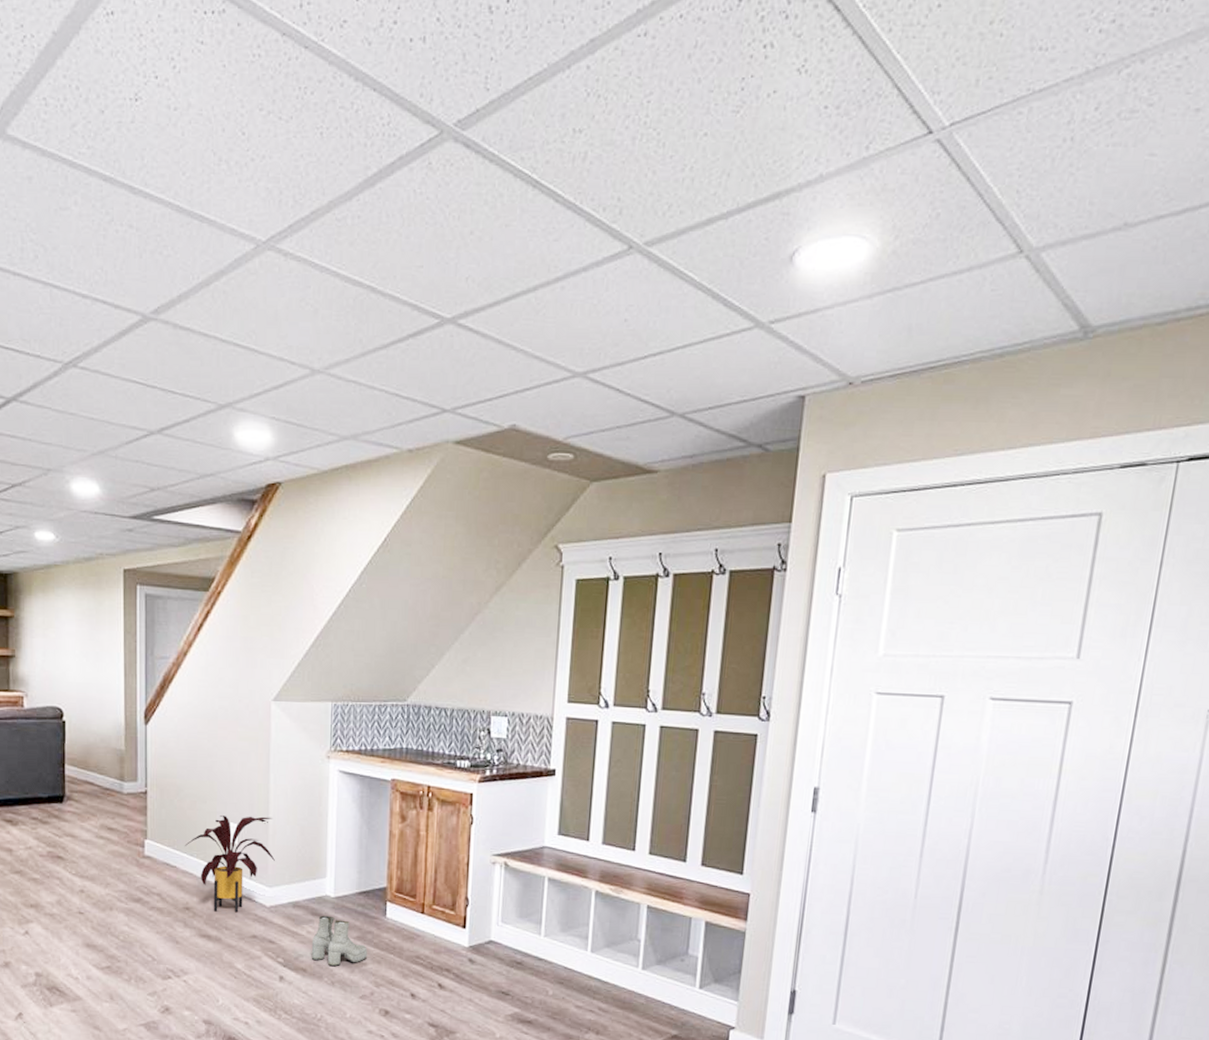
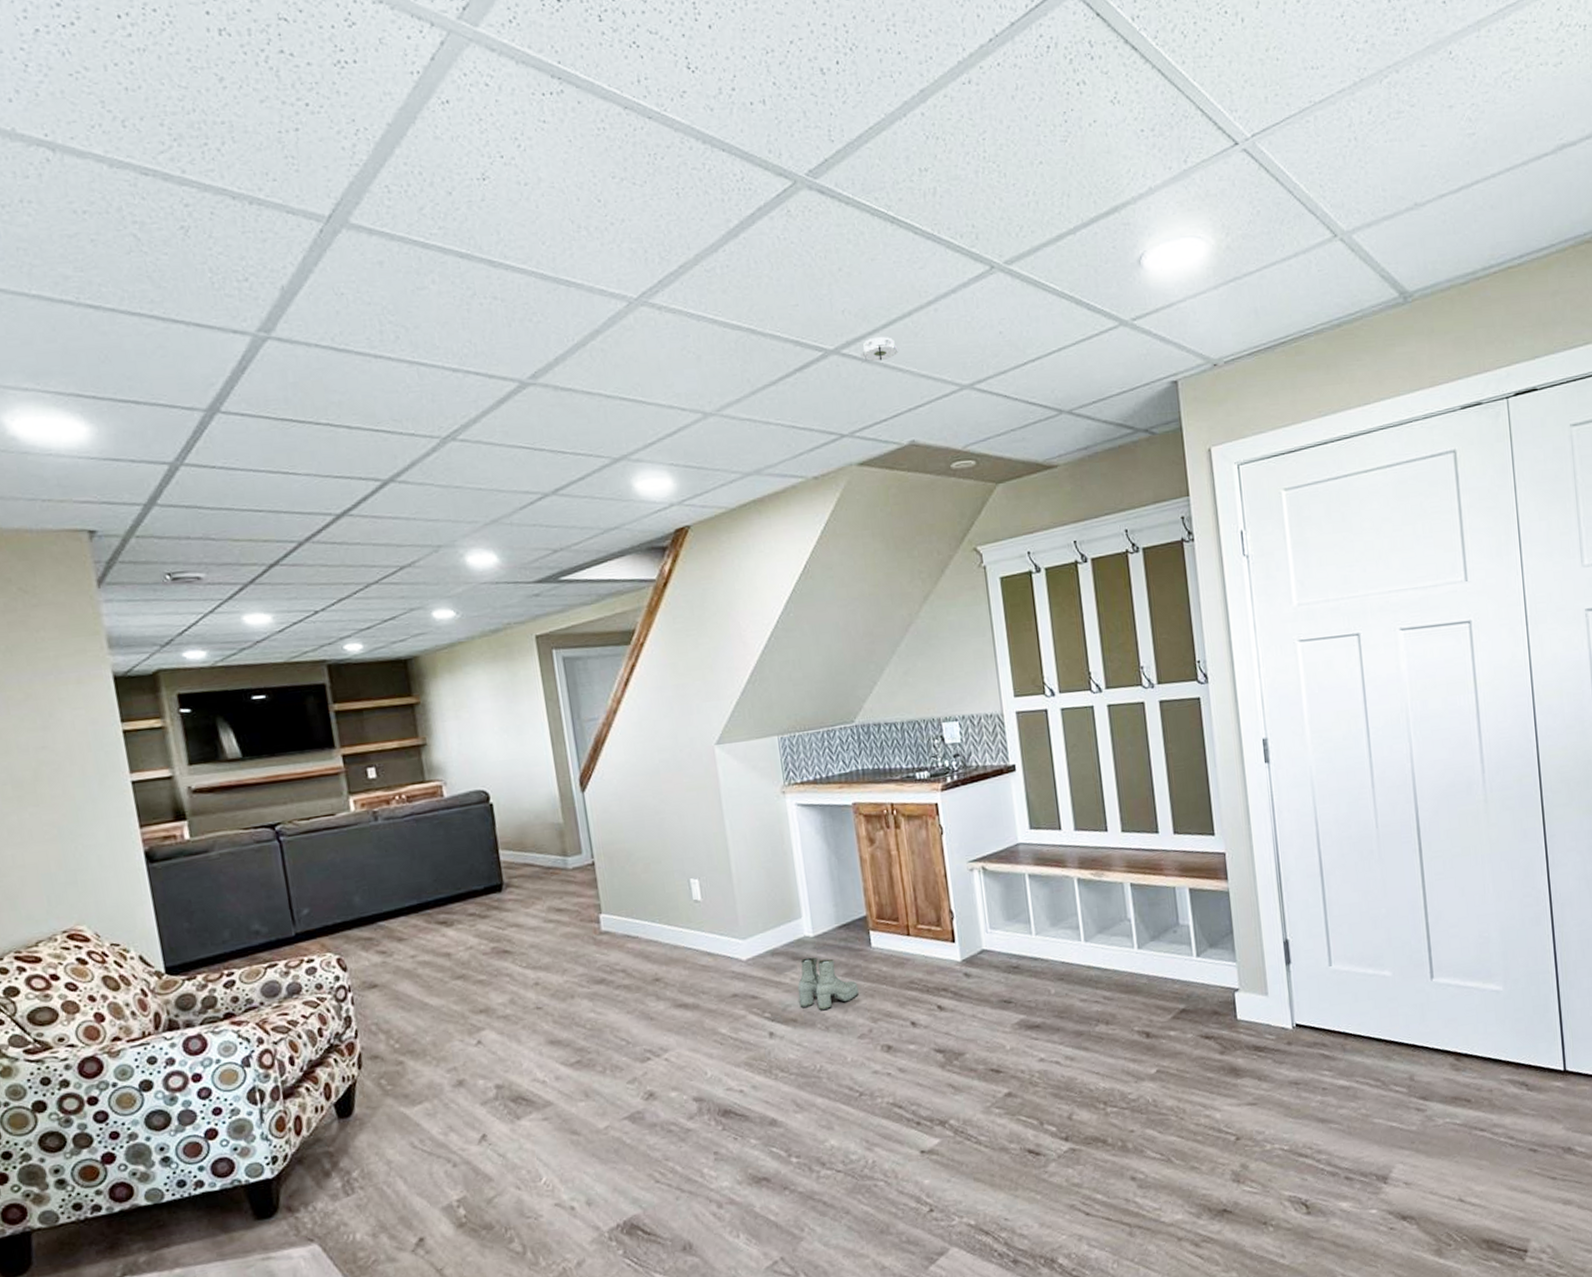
house plant: present [184,815,275,913] -> none [643,865,744,977]
smoke detector: none [476,309,518,337] -> present [860,336,900,363]

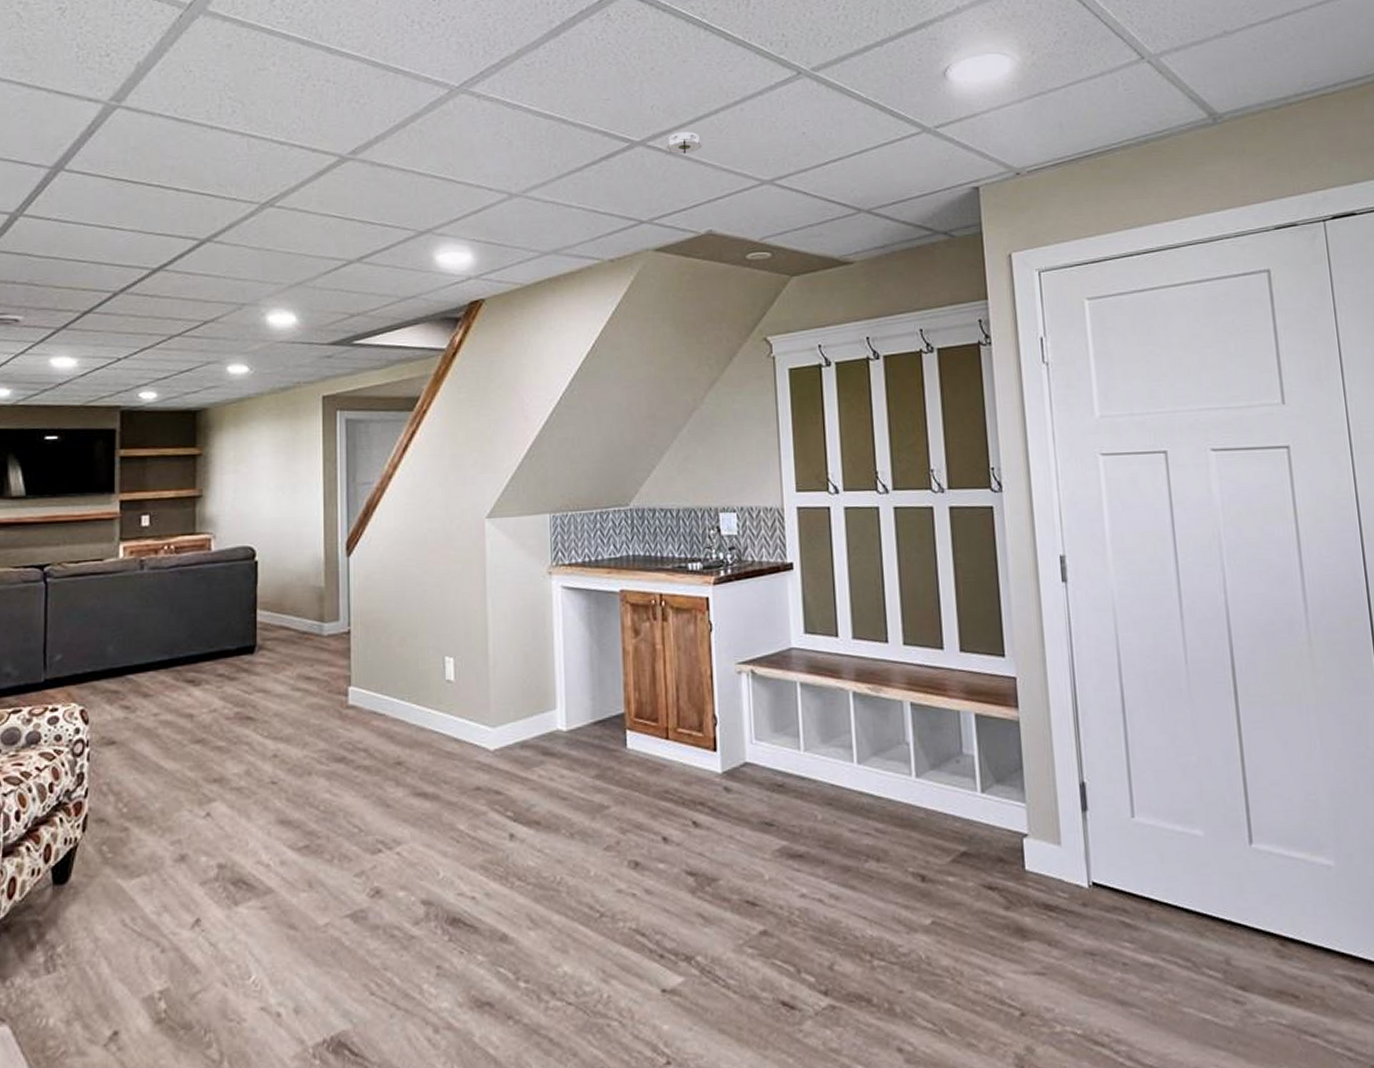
boots: present [797,957,859,1010] -> none [544,753,609,814]

